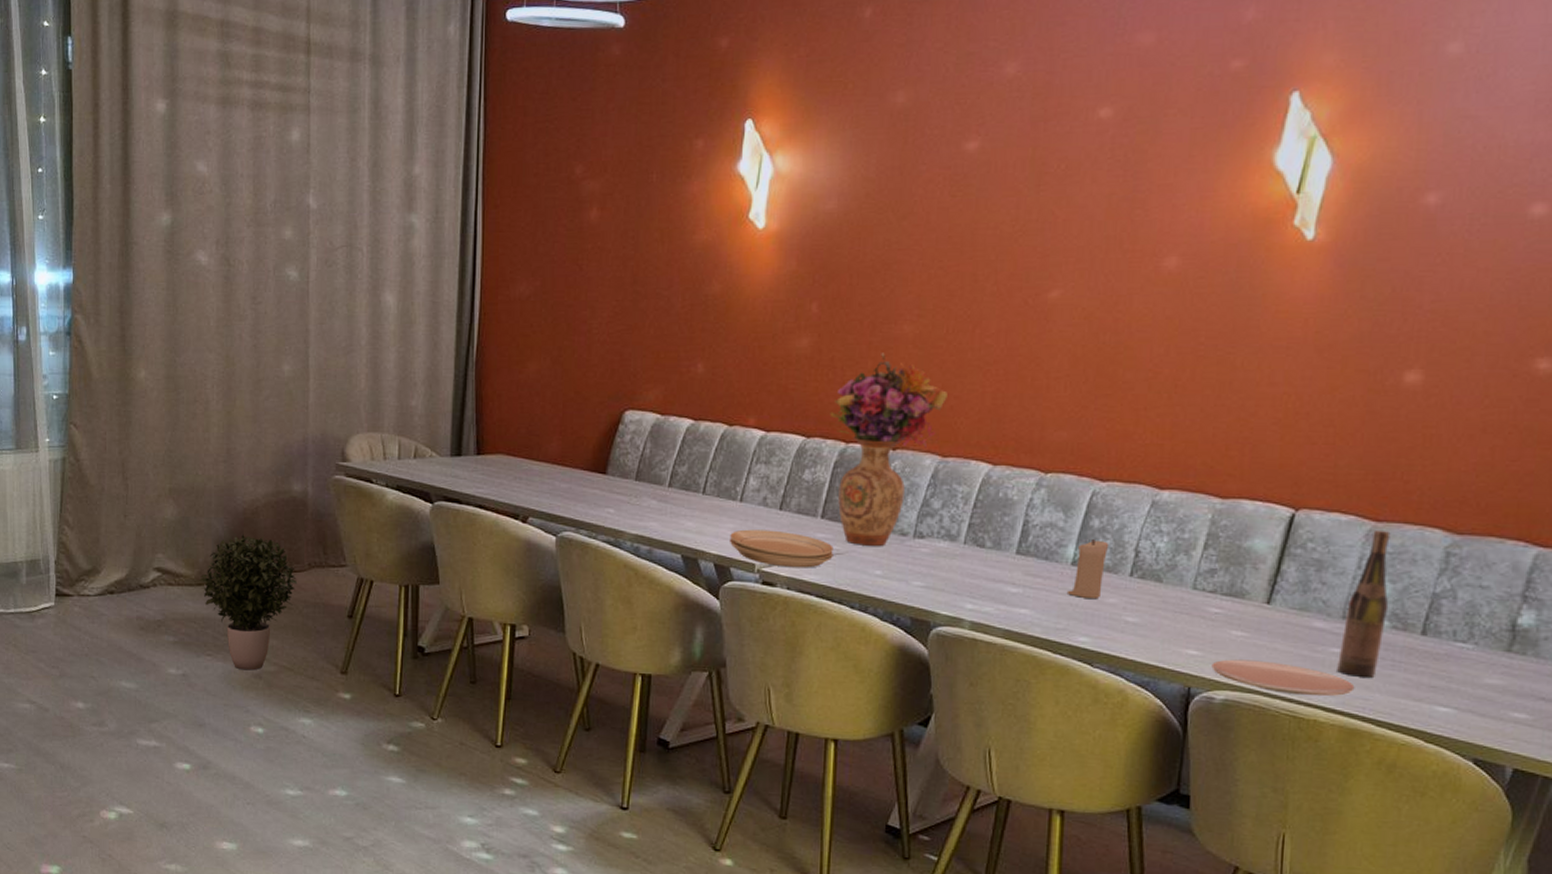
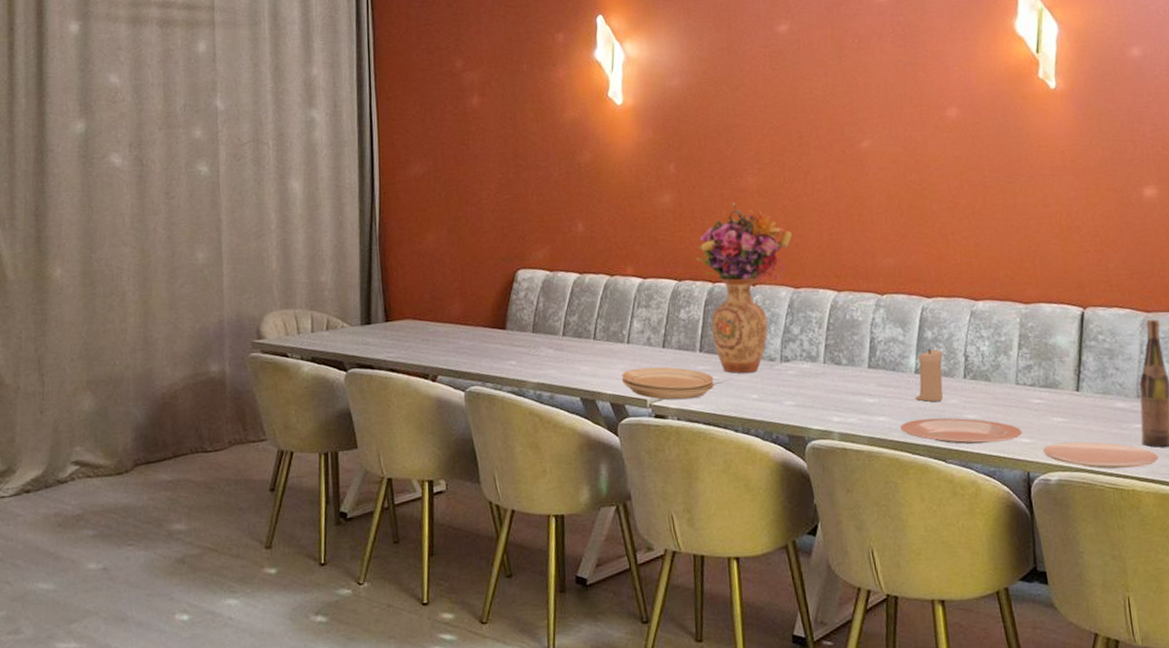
potted plant: present [199,534,298,671] -> none [119,418,219,557]
plate: none [1044,615,1191,651] -> present [900,417,1023,444]

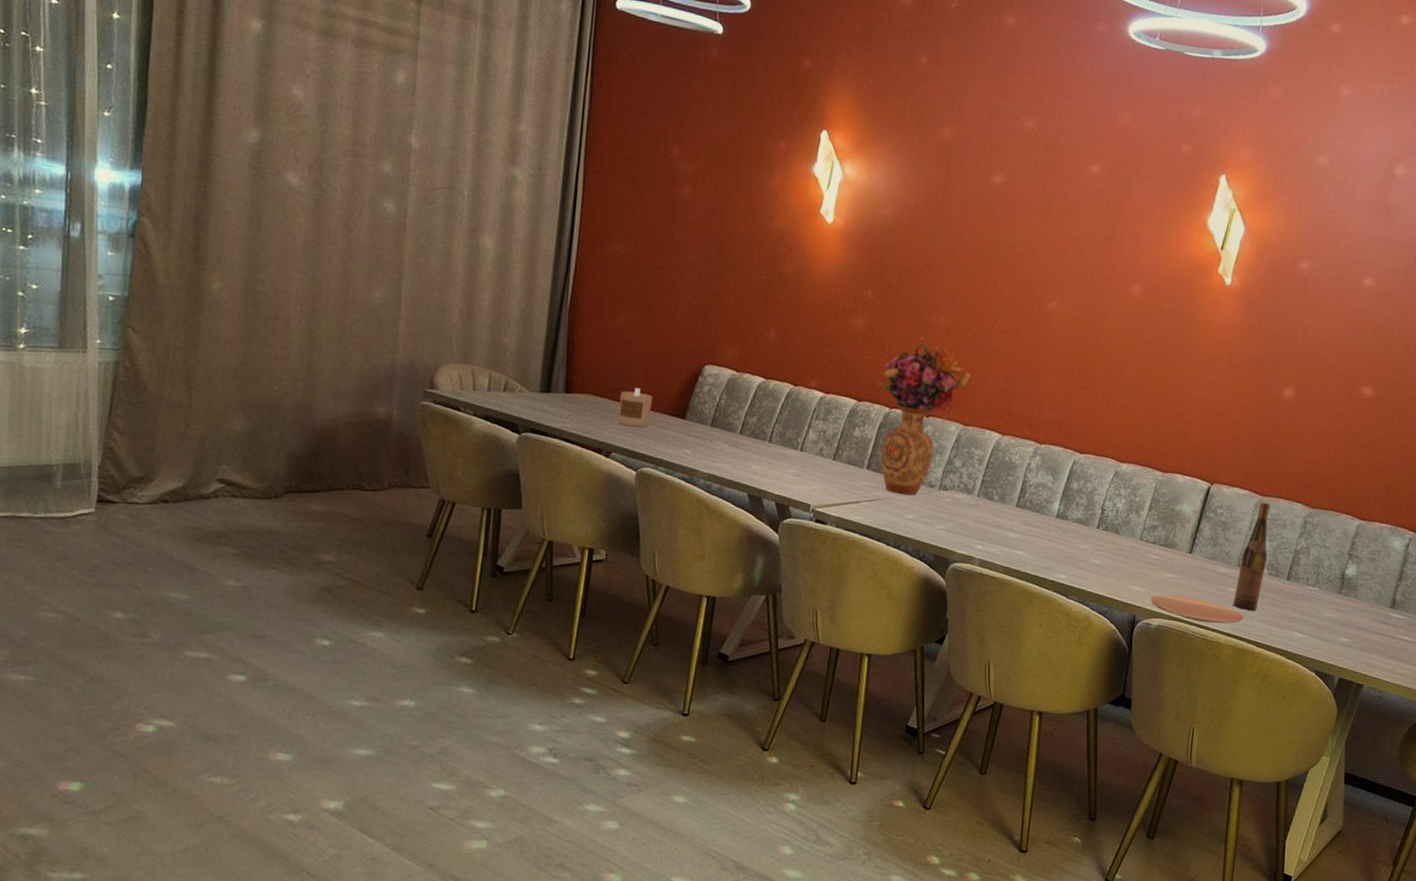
candle: none [438,305,471,347] -> present [617,388,653,429]
plate: present [621,366,714,400] -> none [789,474,876,511]
plate: present [900,417,1023,444] -> none [1034,558,1137,587]
candle: present [915,349,943,402] -> none [1051,498,1084,545]

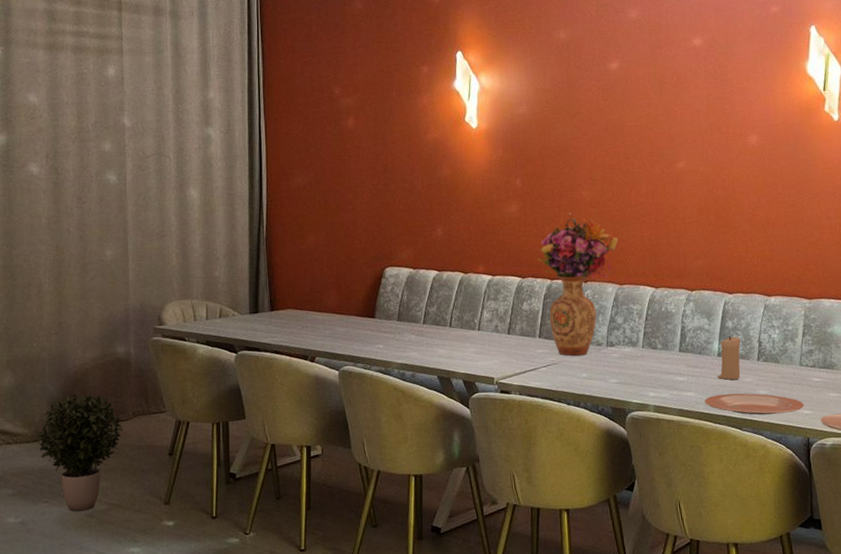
potted plant: none [268,451,376,584] -> present [35,393,124,512]
candle: present [617,388,653,429] -> none [317,297,345,333]
plate: none [1034,558,1137,587] -> present [705,393,805,415]
candle: none [1051,498,1084,545] -> present [717,336,741,380]

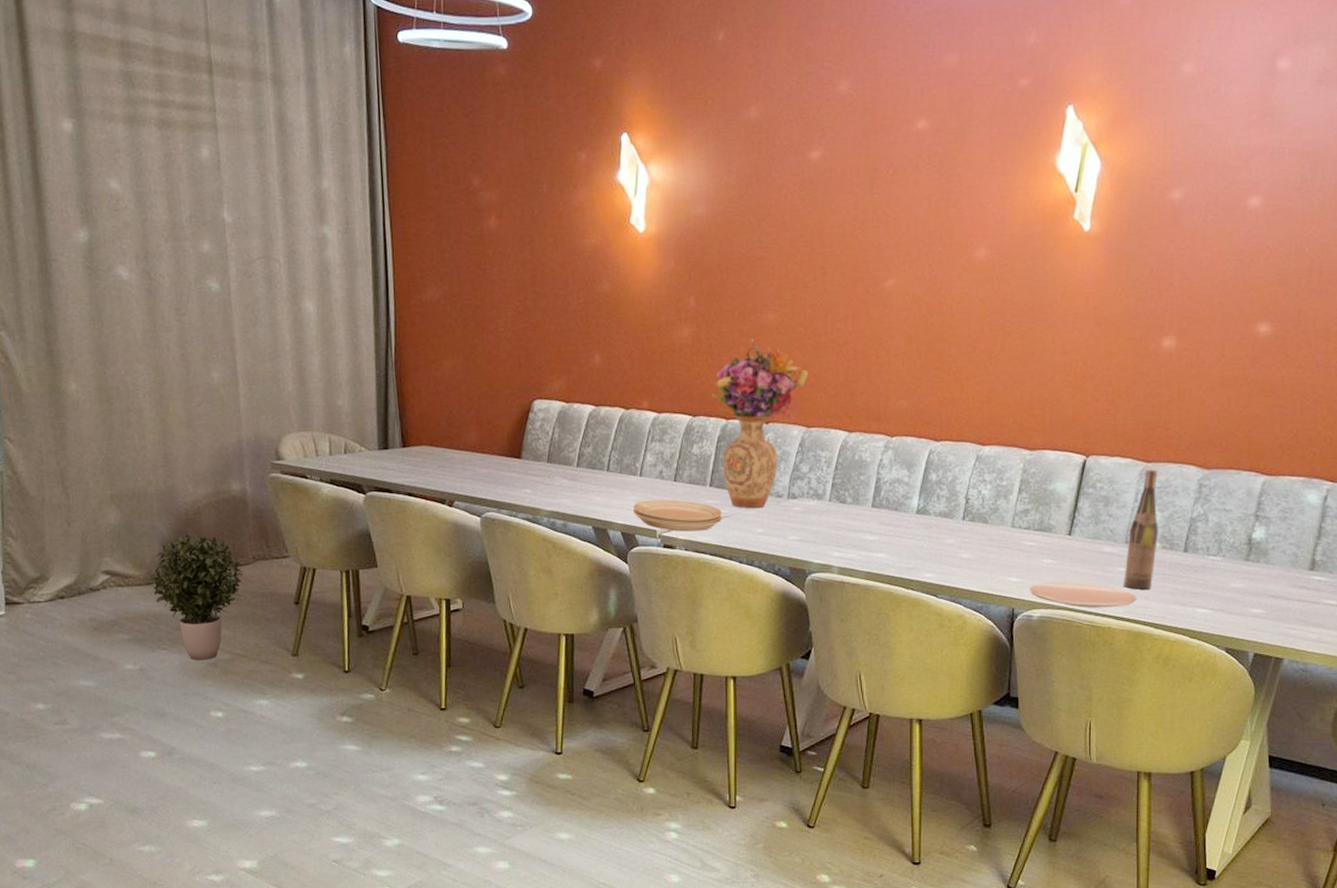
plate: none [472,350,551,378] -> present [632,499,722,532]
plate: present [705,393,805,415] -> none [897,556,1013,582]
candle: present [717,336,741,380] -> none [914,491,945,541]

